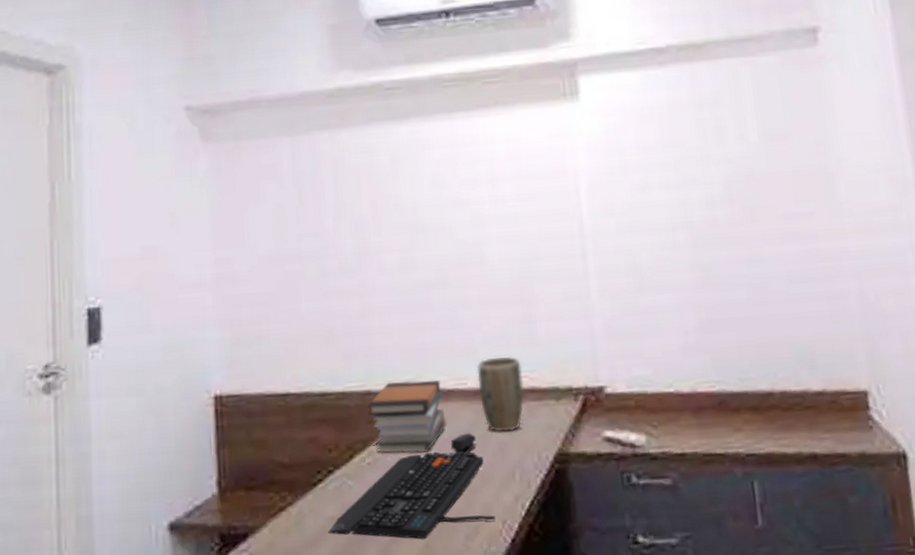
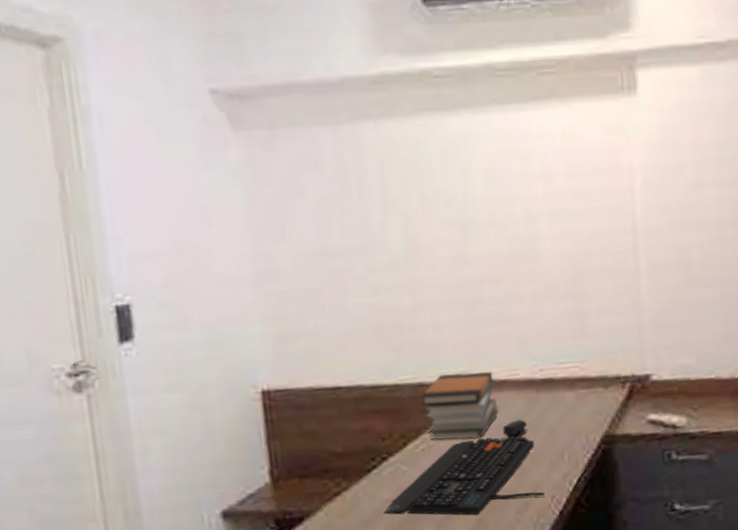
plant pot: present [477,356,524,432] -> none [529,348,574,418]

